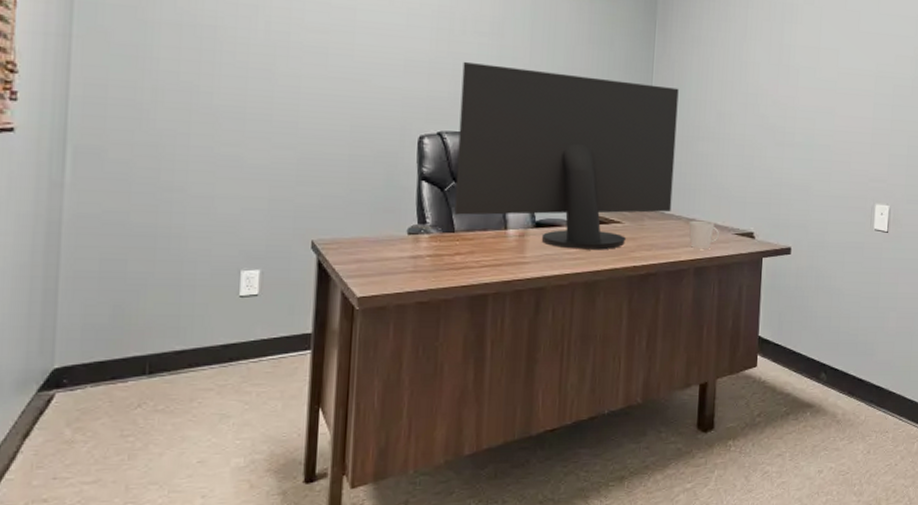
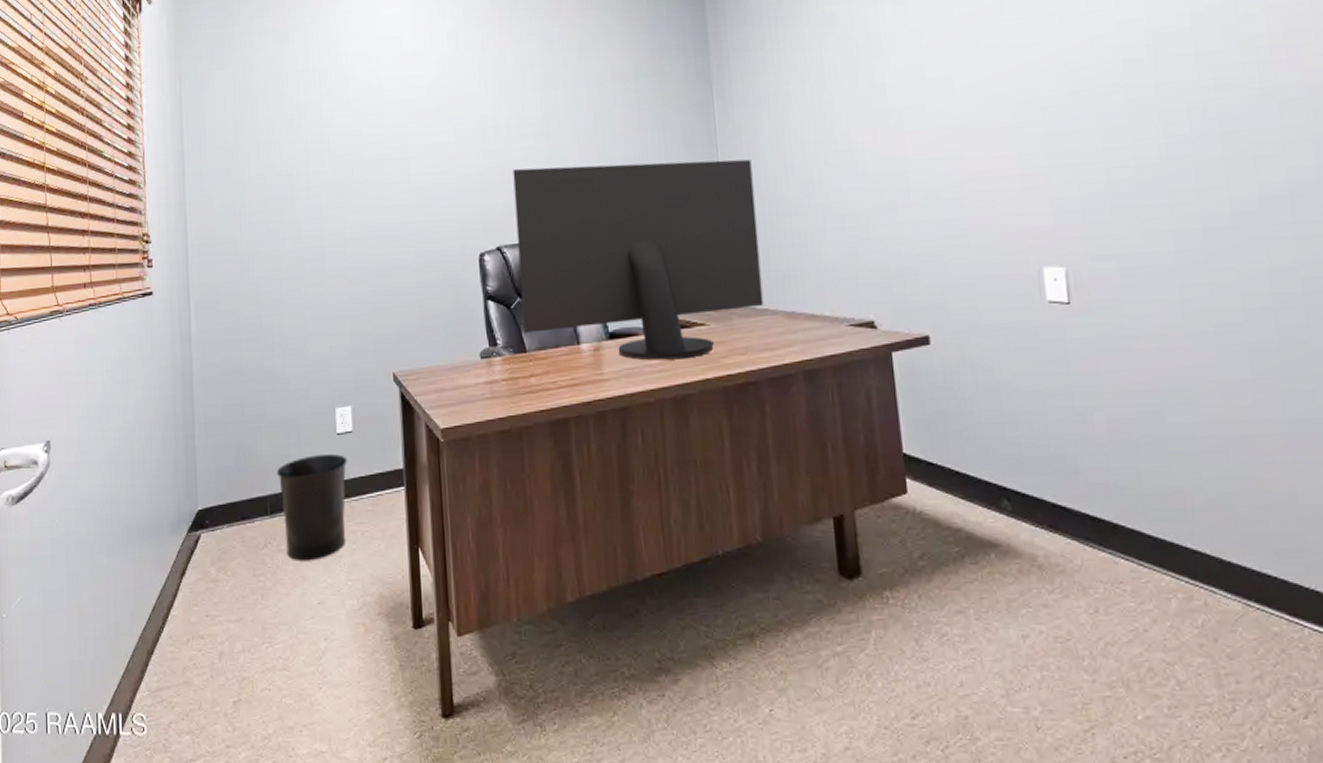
waste bin: none [161,316,250,420] -> present [276,454,348,560]
cup: present [688,220,720,249] -> none [788,312,831,348]

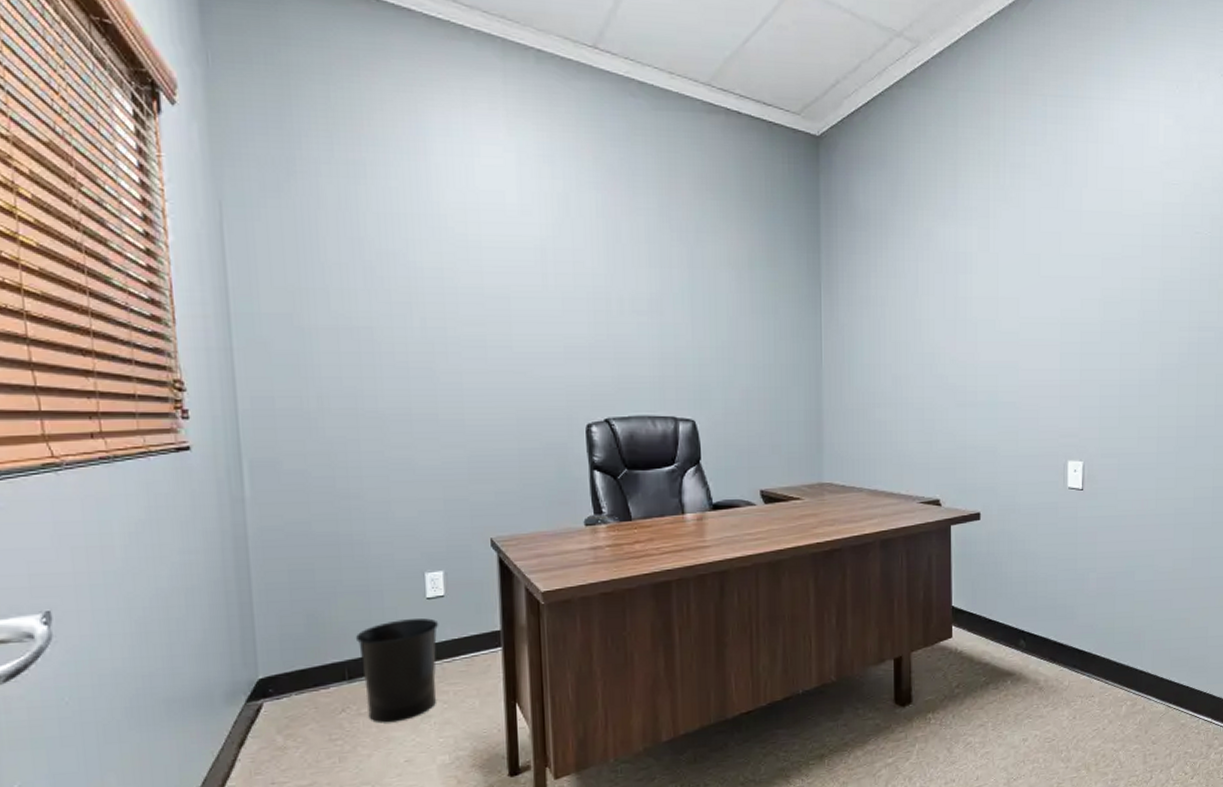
computer monitor: present [513,159,764,361] -> none [624,343,852,530]

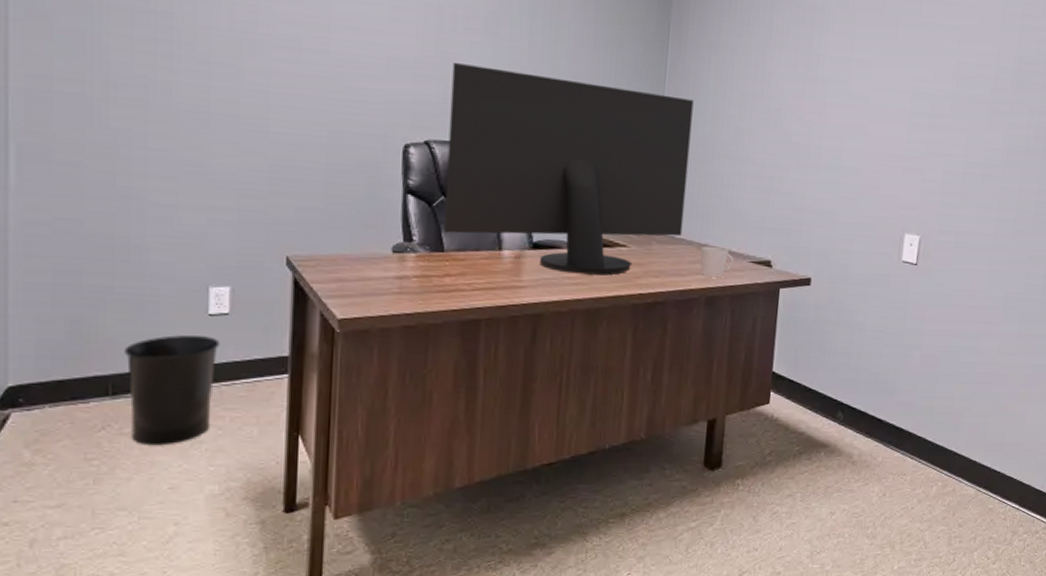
computer monitor: none [624,343,852,530] -> present [443,62,694,275]
cup: none [871,491,905,521] -> present [700,246,735,278]

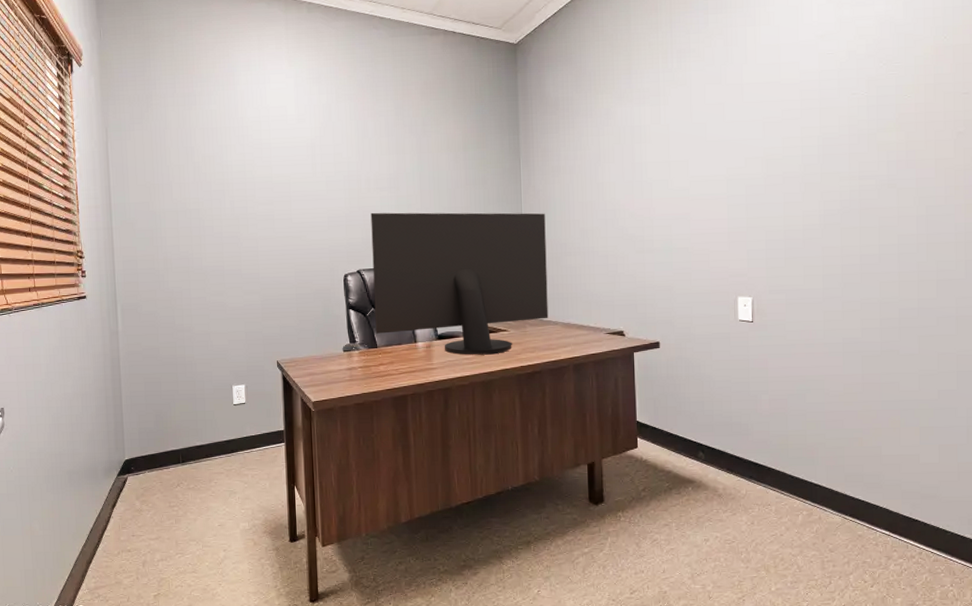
waste bin: present [123,335,221,444] -> none [186,420,242,495]
cup: present [700,246,735,278] -> none [565,324,593,349]

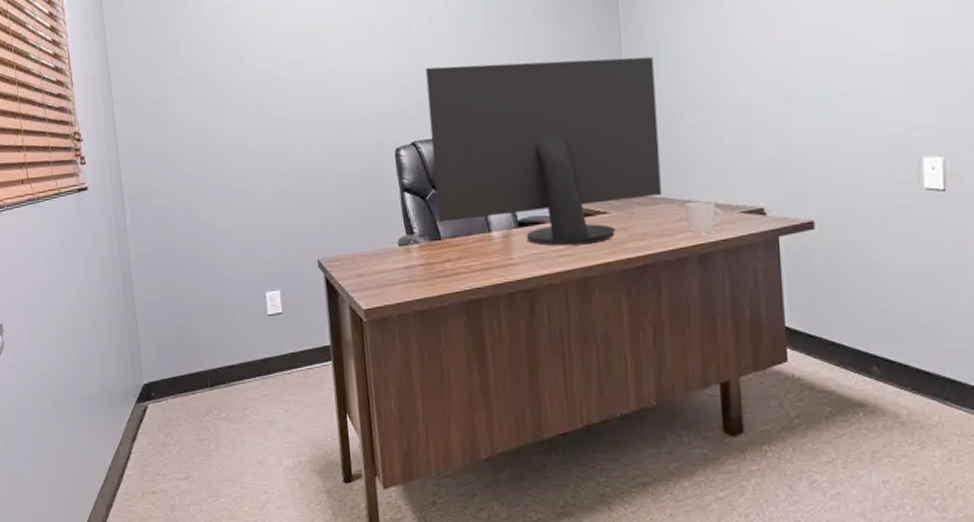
cup: none [565,324,593,349] -> present [684,200,723,234]

